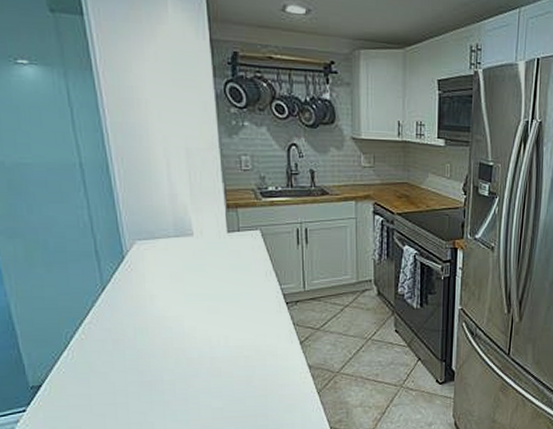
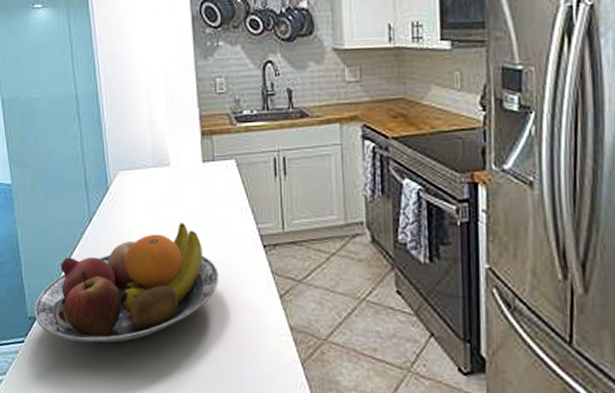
fruit bowl: none [37,287,245,403] -> present [34,222,219,343]

